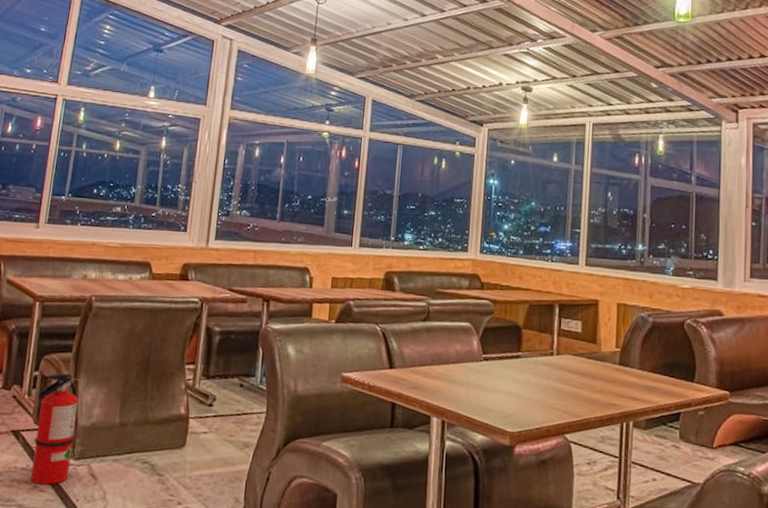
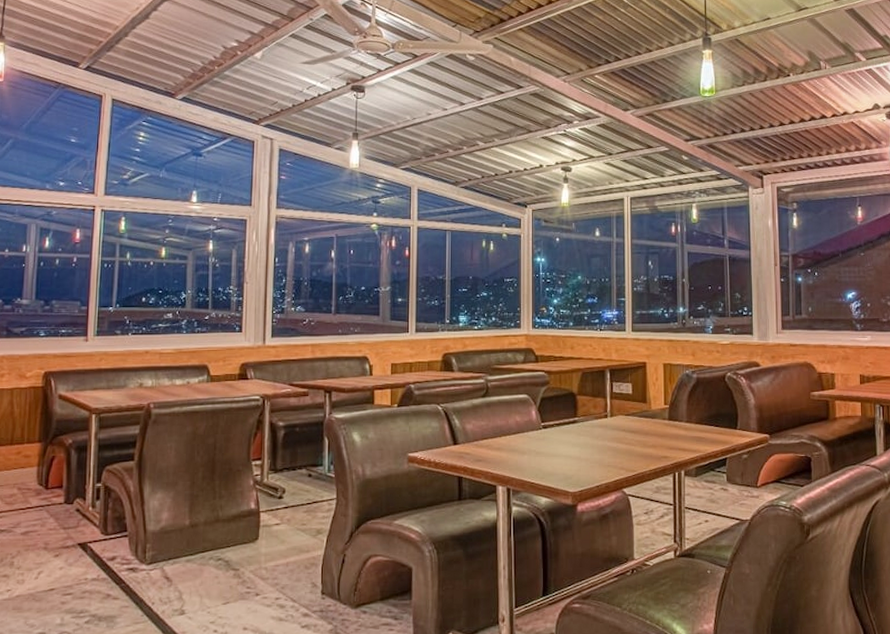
fire extinguisher: present [31,373,88,485] -> none [103,482,153,593]

